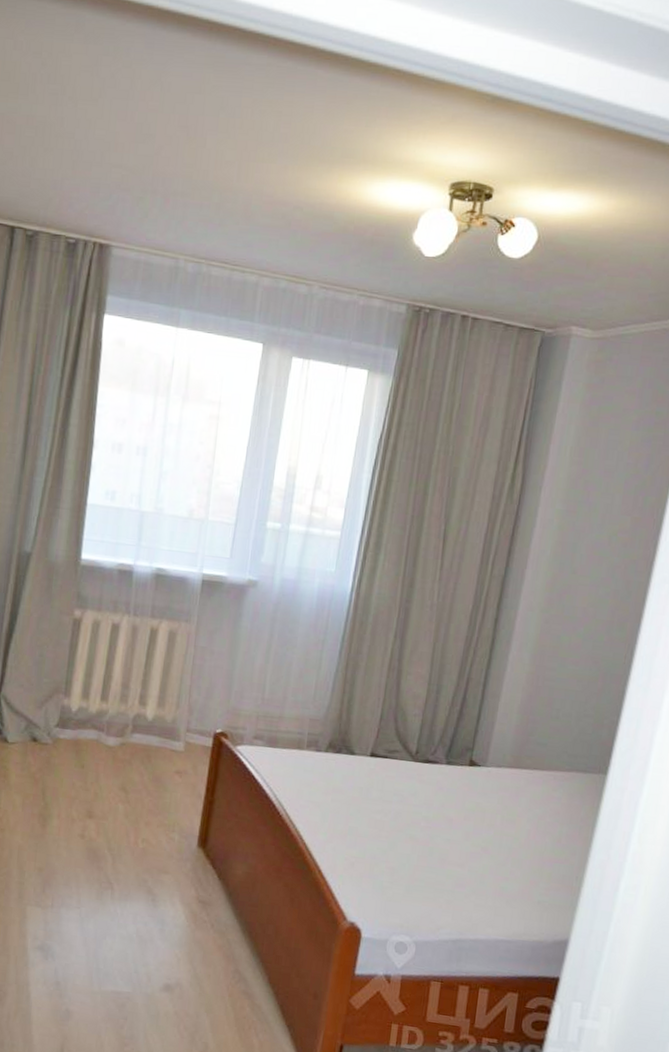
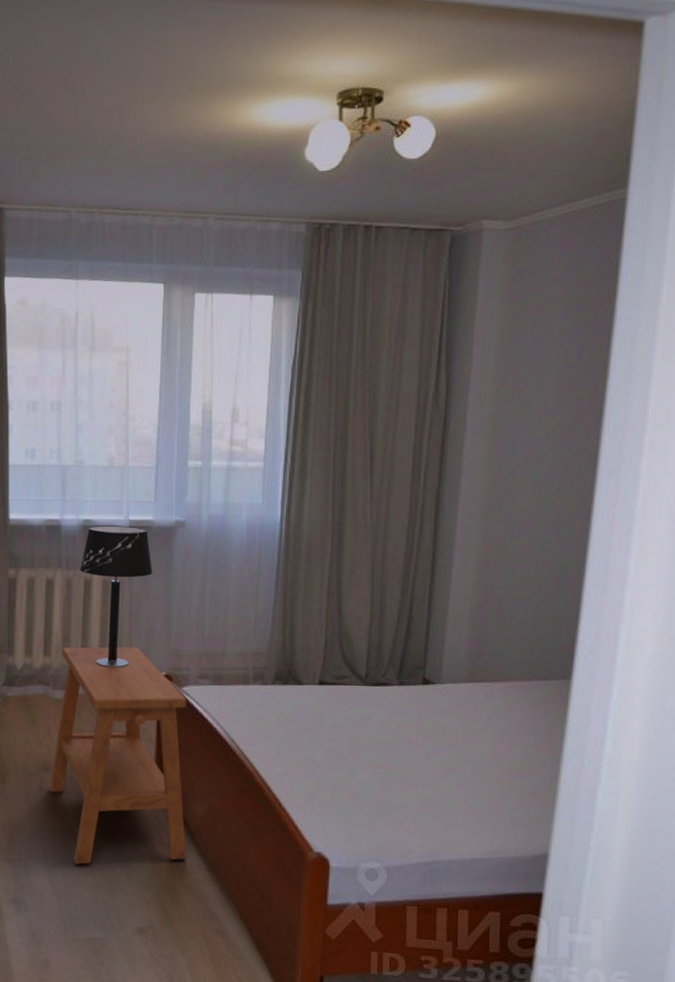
side table: none [91,694,240,919] -> present [49,646,187,864]
table lamp: none [147,575,221,721] -> present [80,525,153,668]

